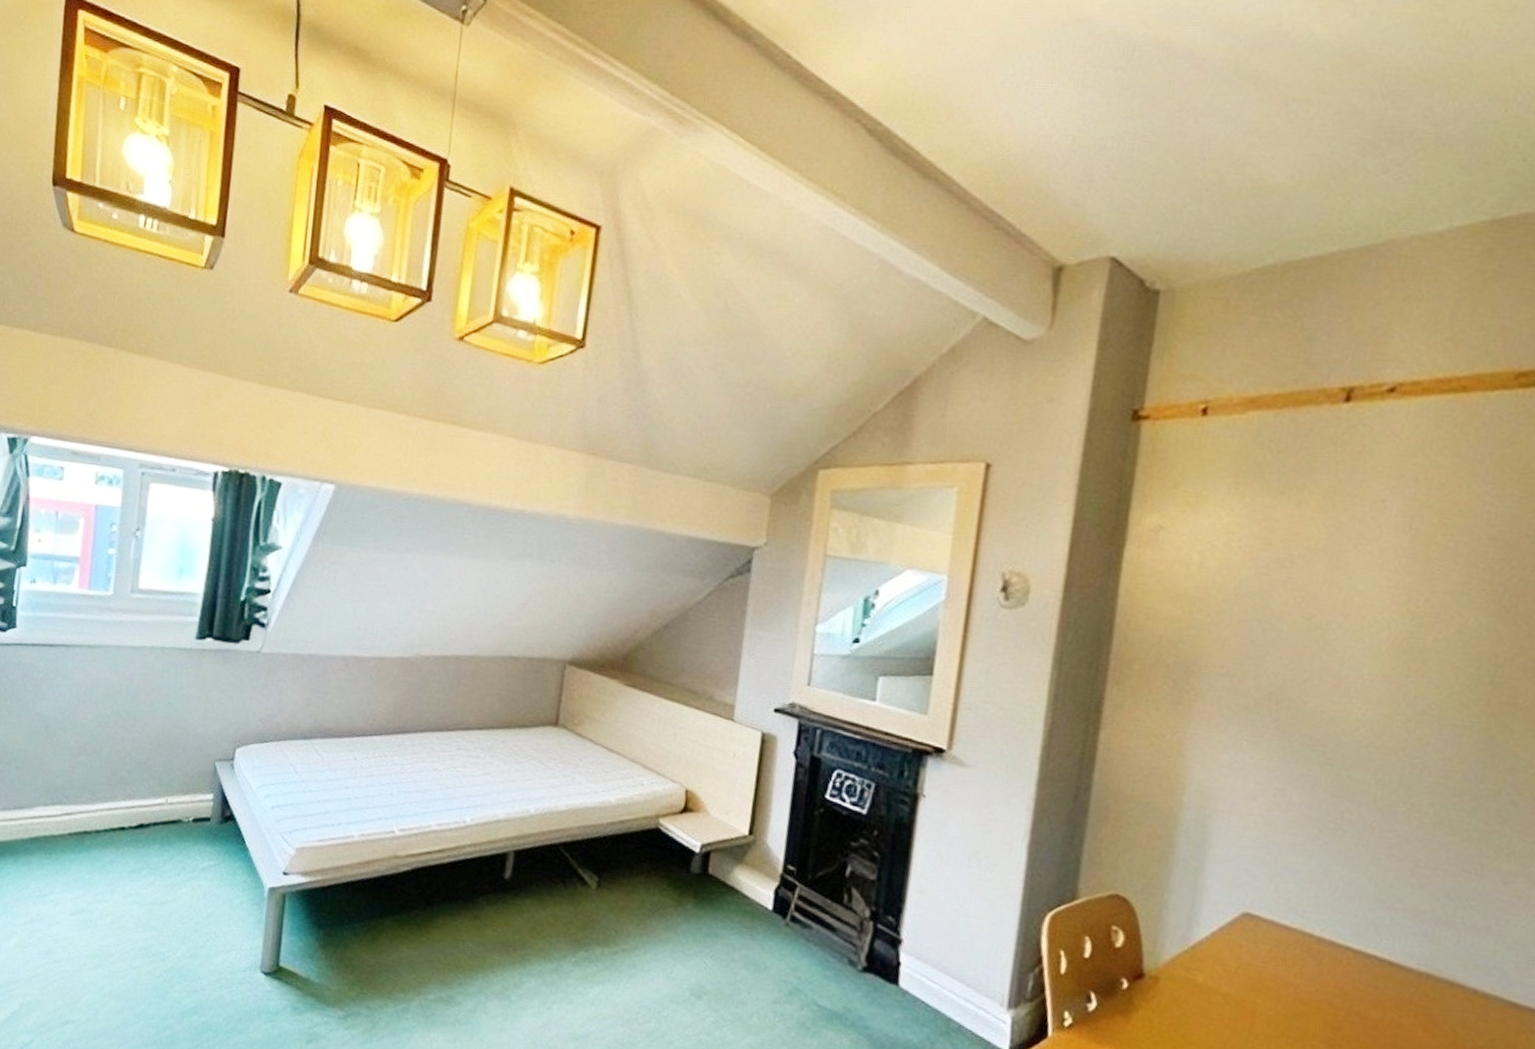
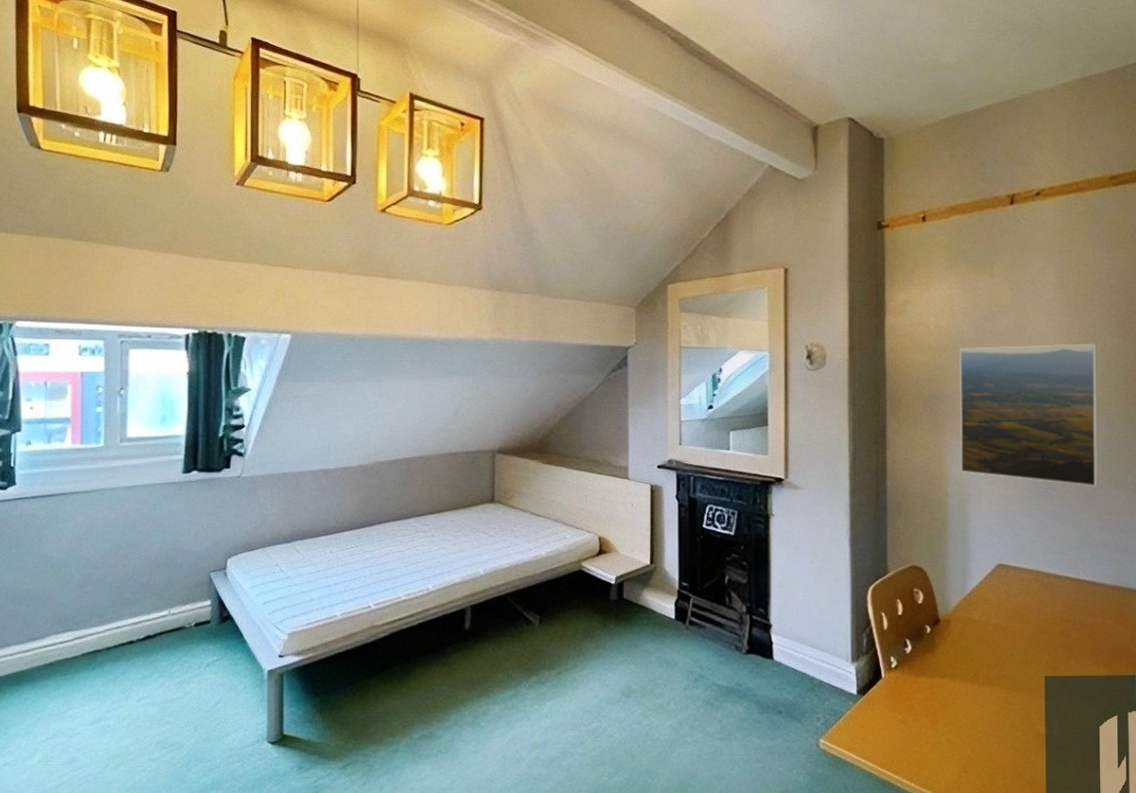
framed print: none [1207,602,1452,828] -> present [959,343,1099,487]

